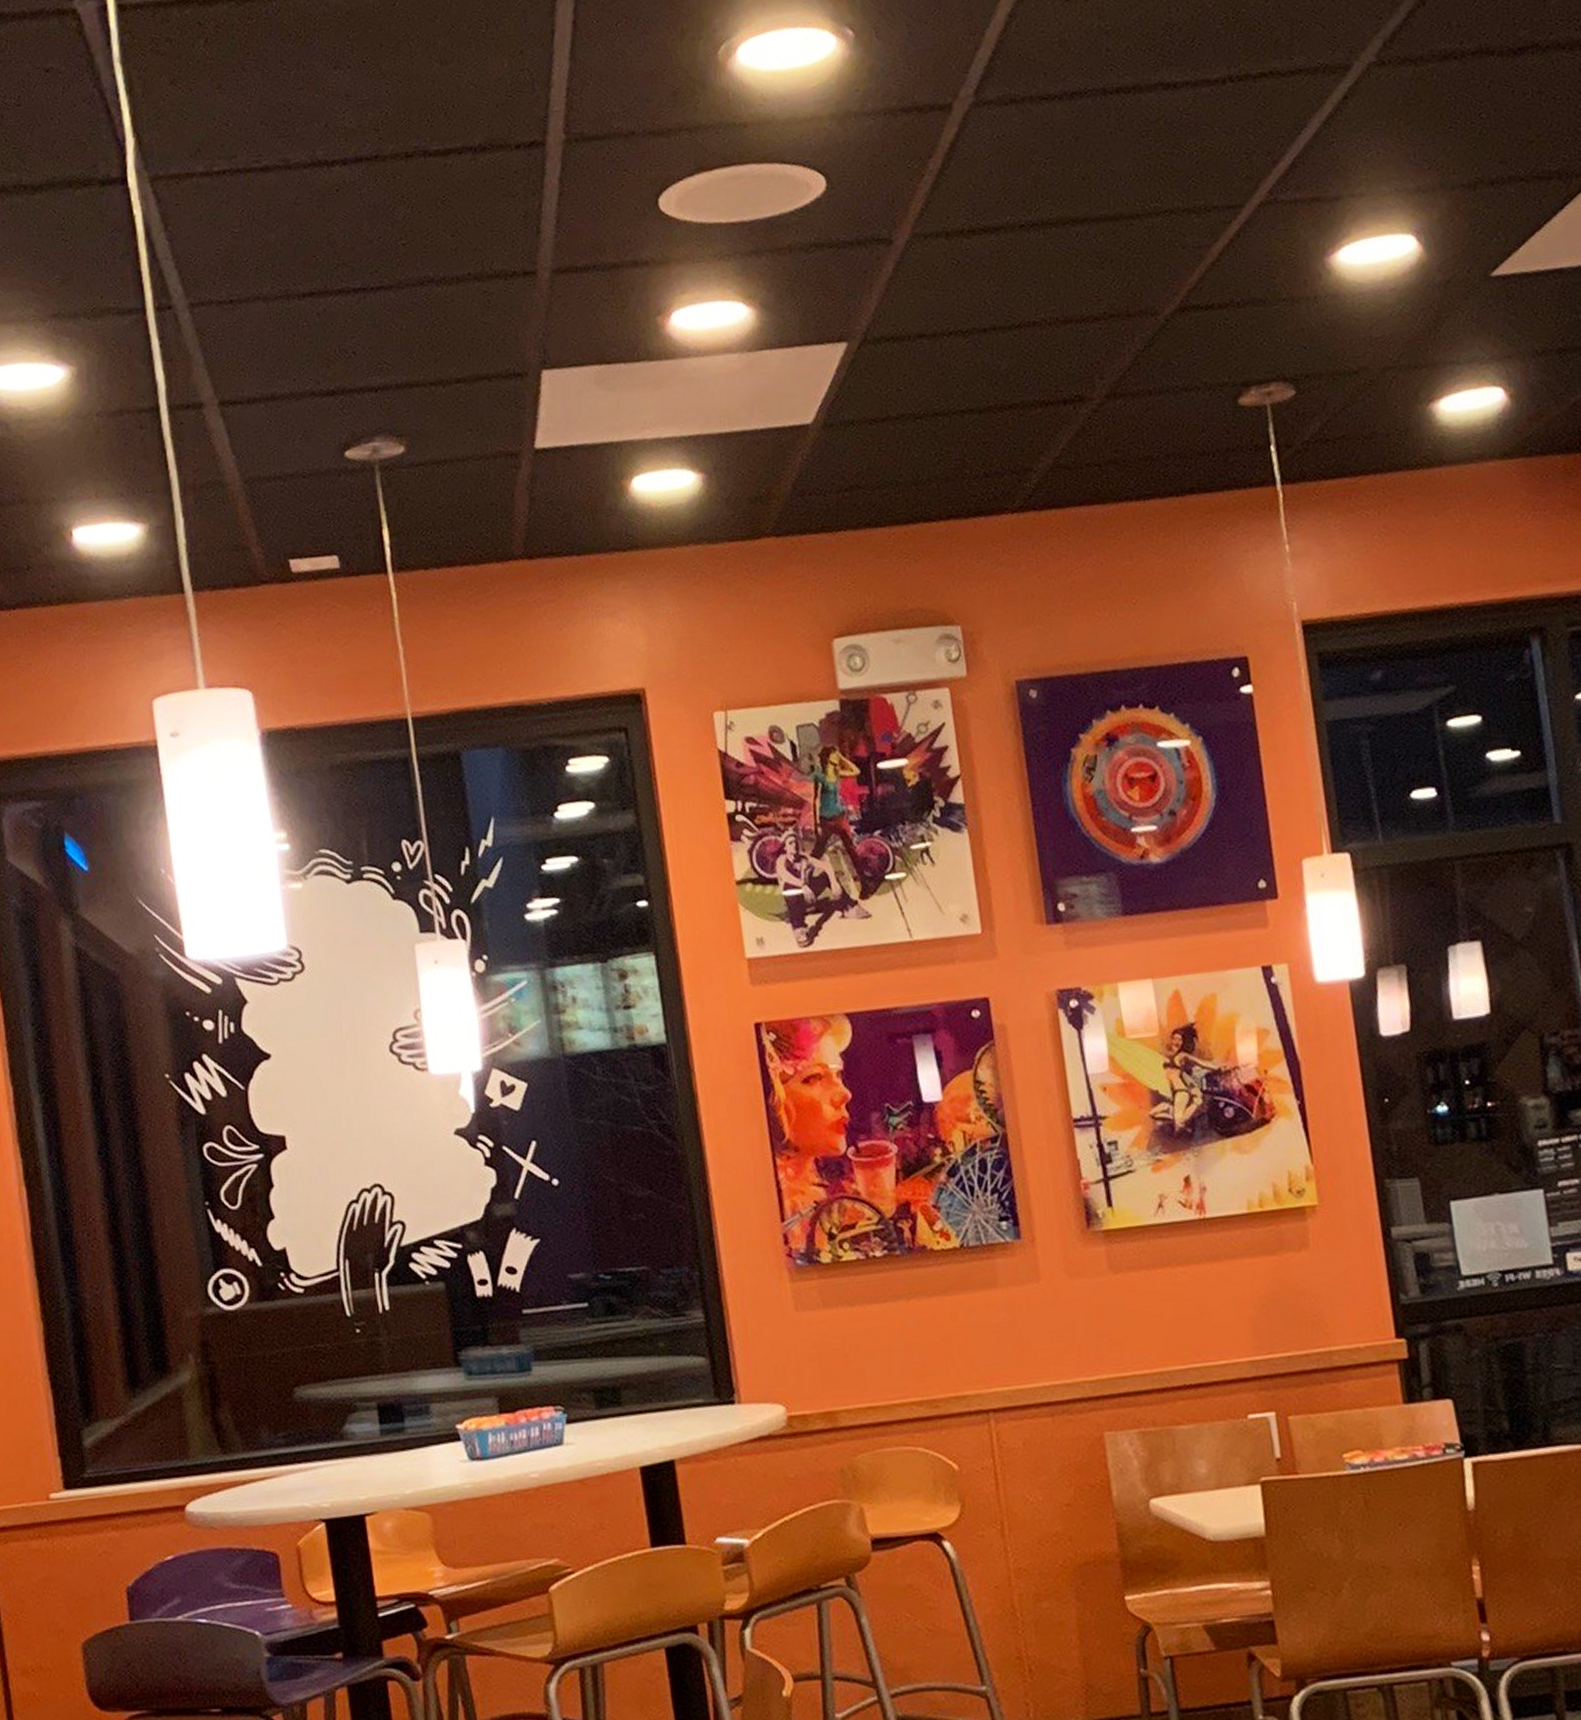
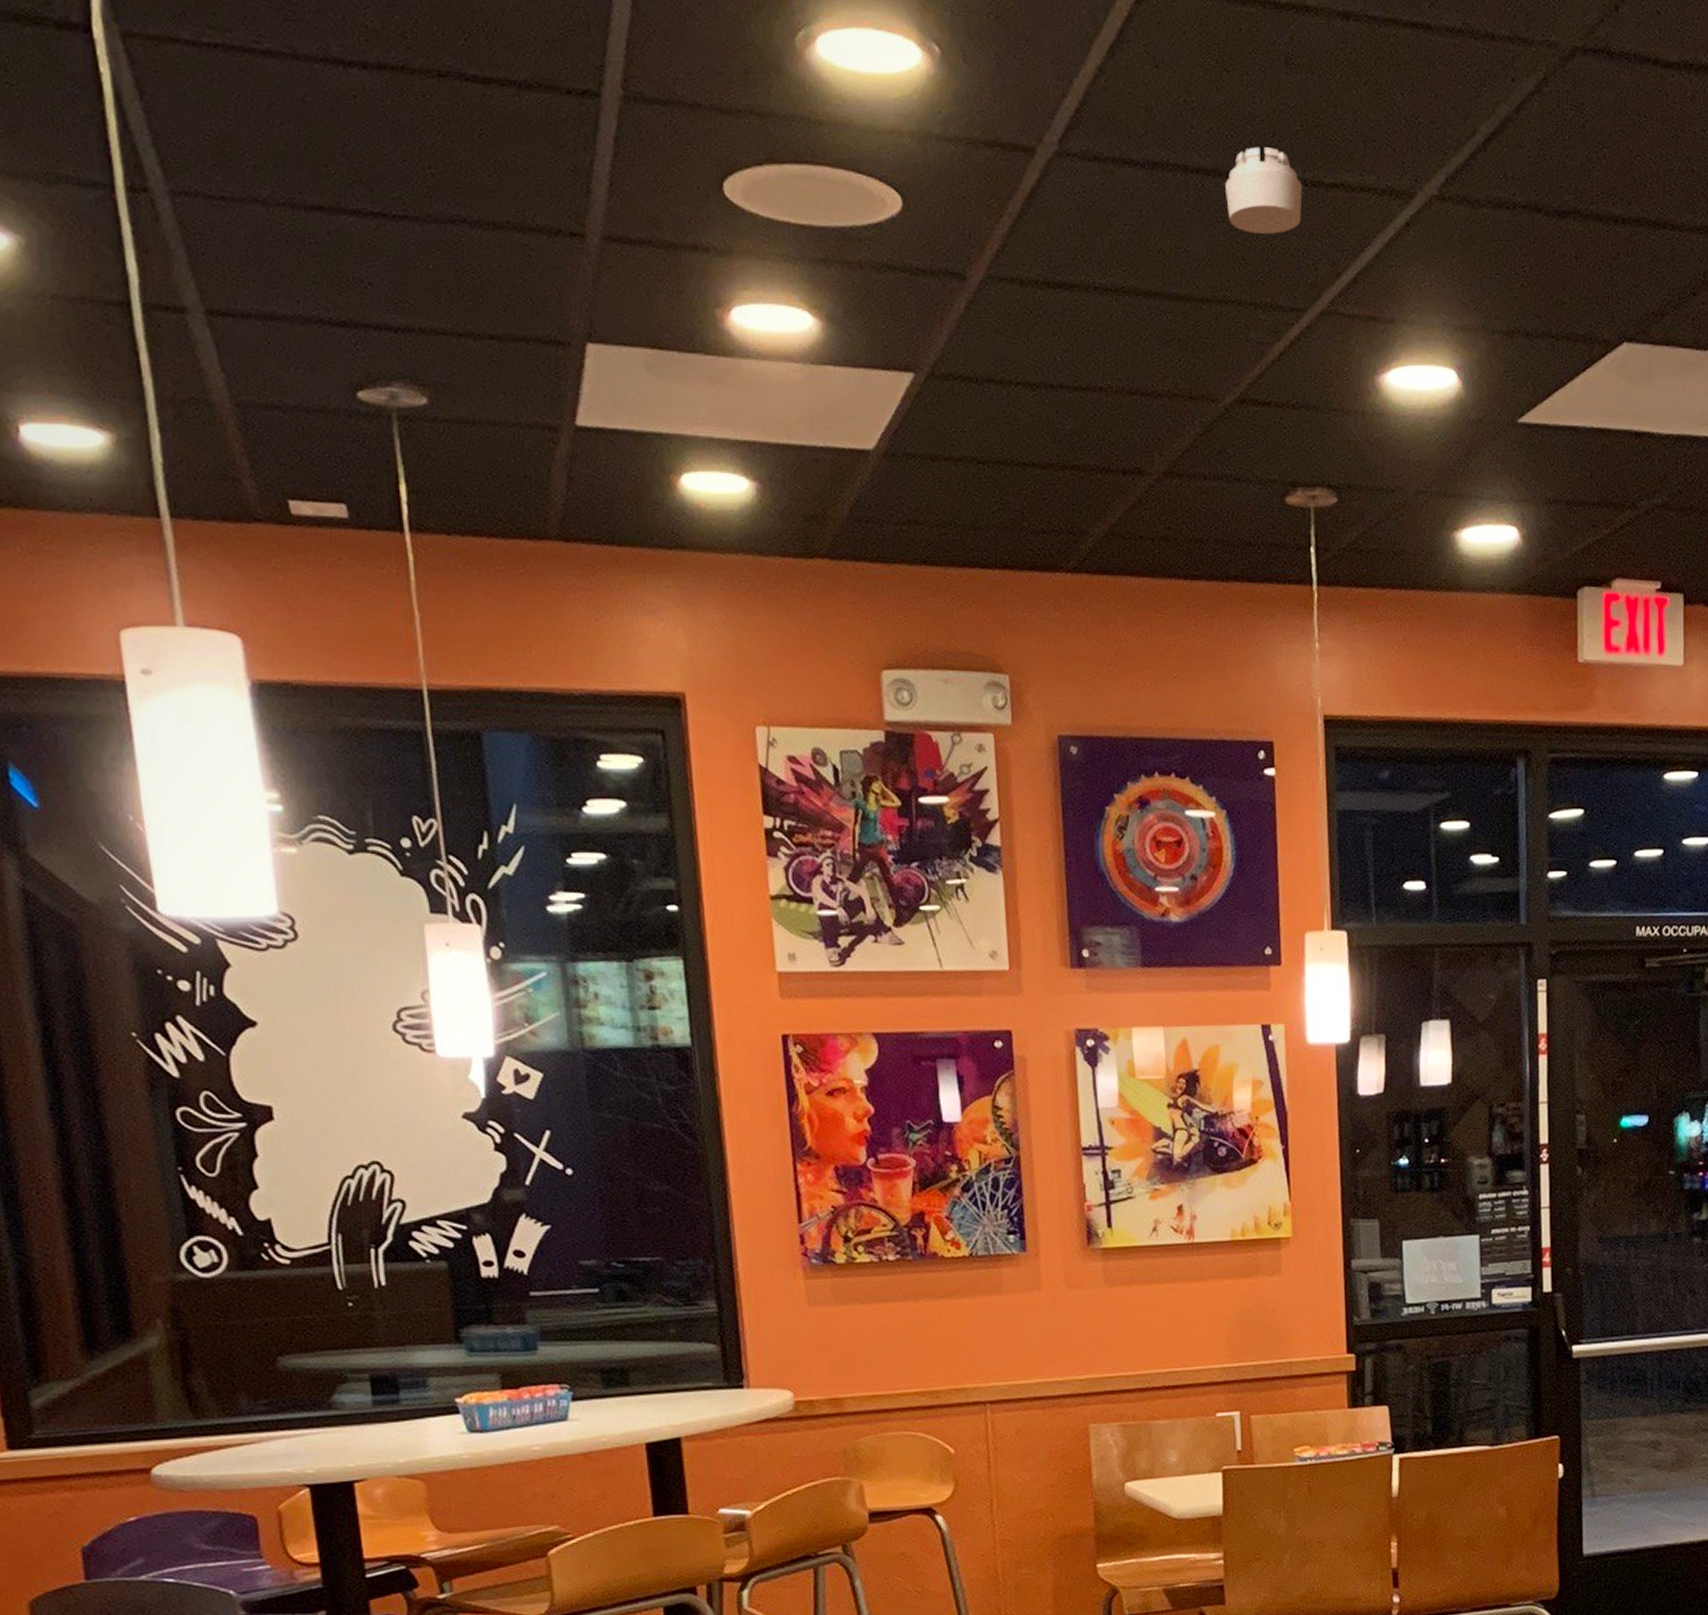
smoke detector: none [1147,52,1230,141] -> present [1225,147,1302,234]

